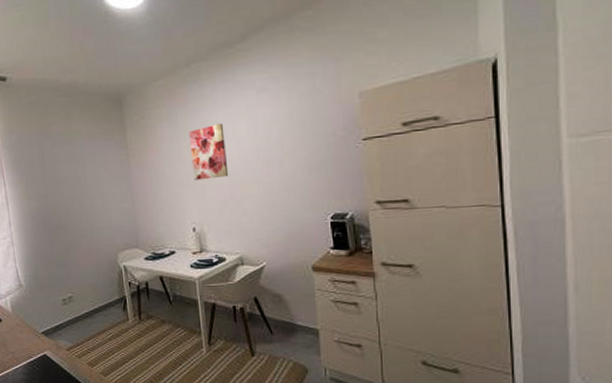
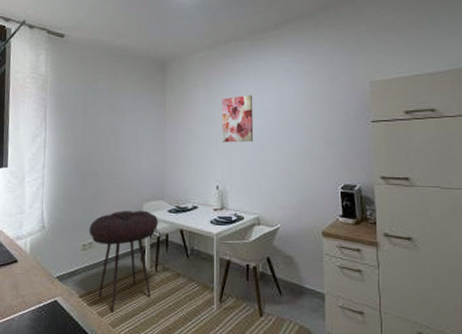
stool: none [66,260,137,362] -> present [89,210,159,312]

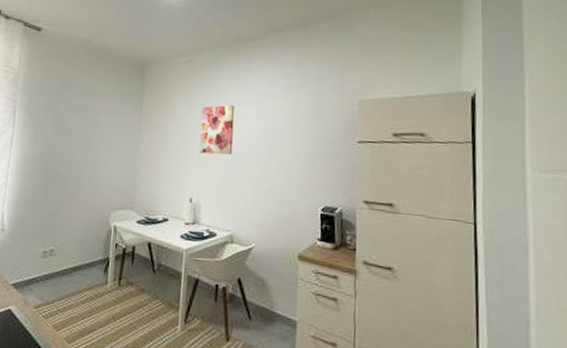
stool: present [89,210,159,312] -> none [50,218,126,326]

